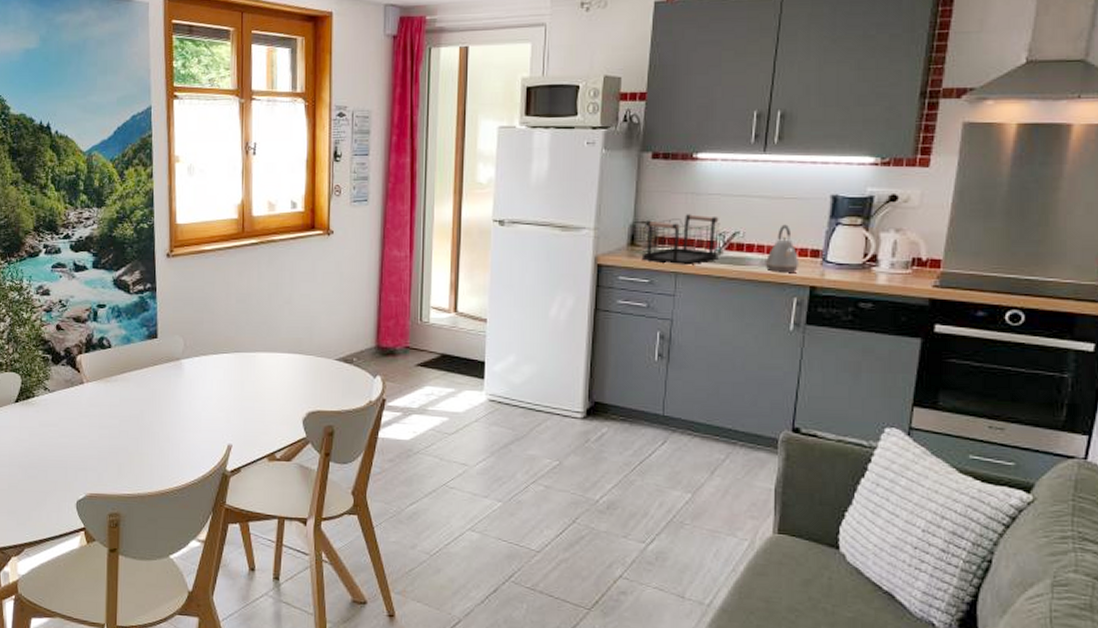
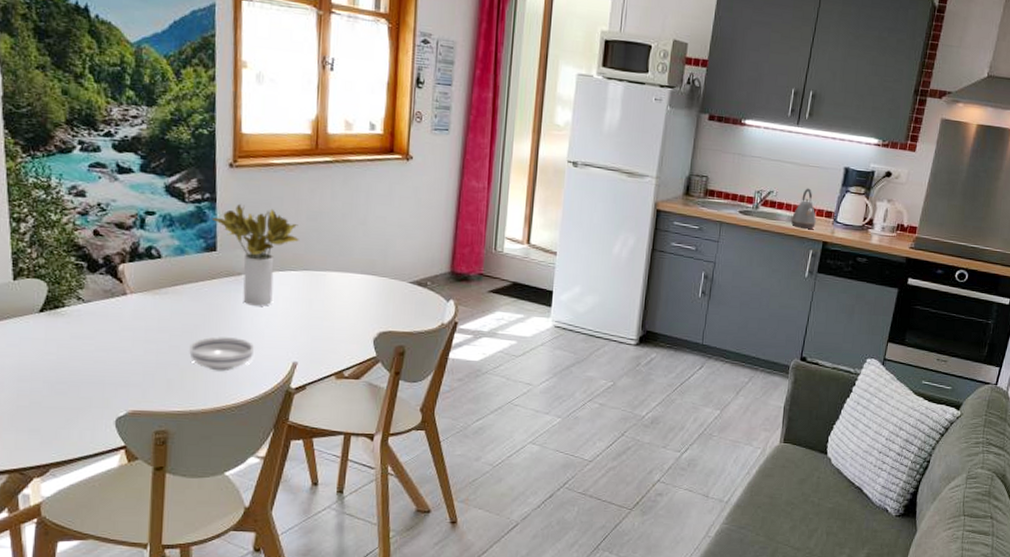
bowl: none [136,421,193,455] -> present [189,336,255,372]
flower bouquet: none [152,291,230,390] -> present [211,203,299,306]
dish rack: present [641,214,721,266] -> none [694,172,759,217]

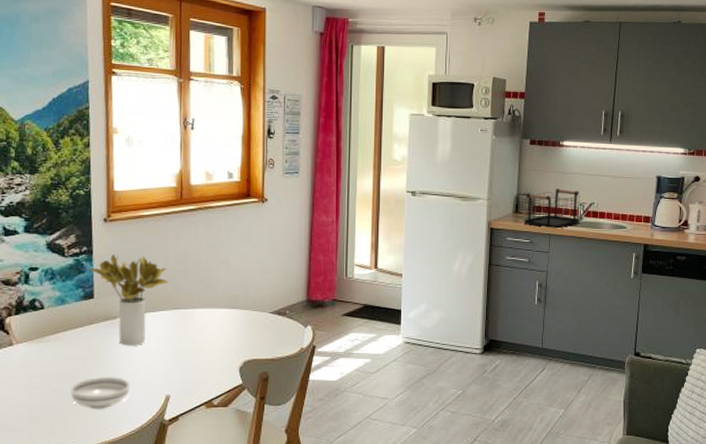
dish rack: none [694,172,759,217] -> present [523,189,581,229]
kettle: present [791,188,817,230] -> none [612,197,637,235]

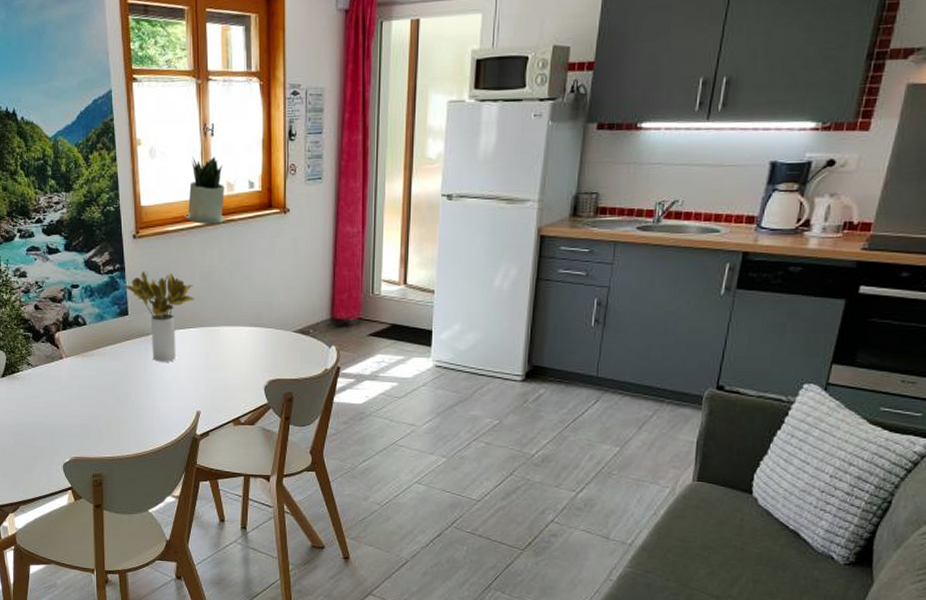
bowl: present [71,377,131,410] -> none [113,391,165,422]
planter: none [161,147,204,211] -> present [185,157,226,225]
dish rack: present [523,189,581,229] -> none [582,184,661,235]

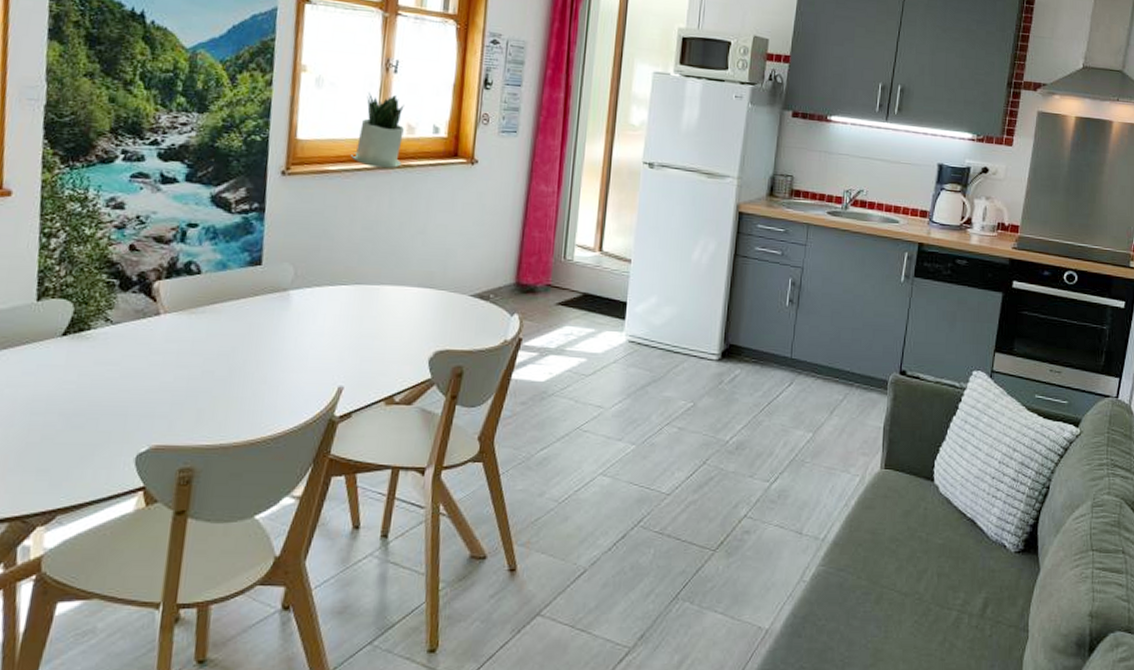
flower bouquet: present [122,270,195,362] -> none [258,213,352,325]

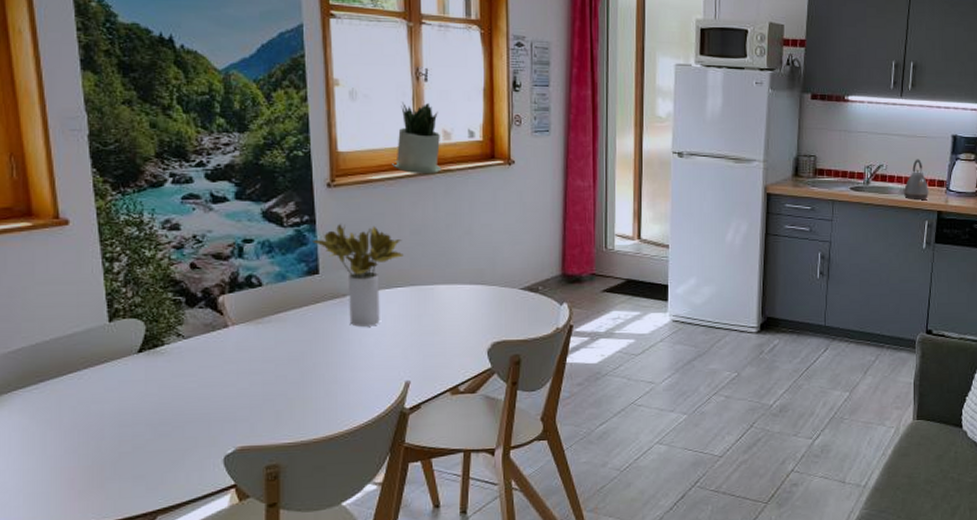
flower bouquet: none [258,213,352,325] -> present [311,223,404,327]
kettle: none [883,186,911,231] -> present [903,159,930,201]

